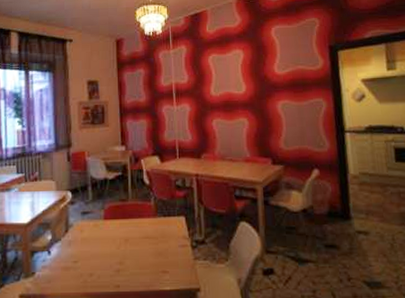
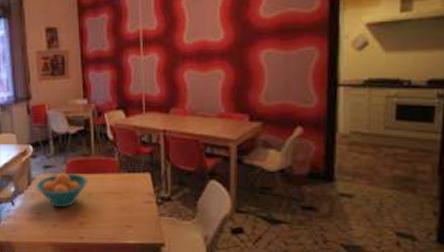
fruit bowl: none [73,218,125,255] -> present [36,172,88,208]

